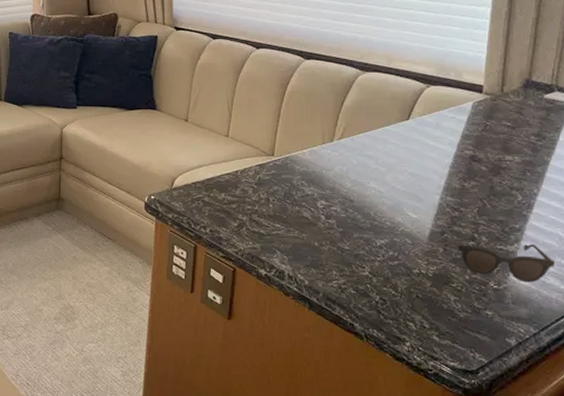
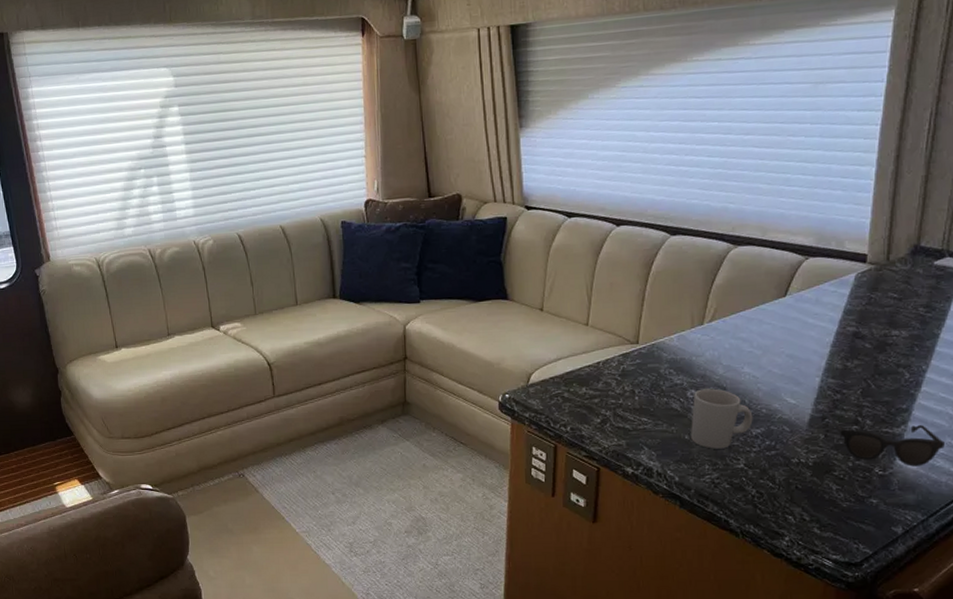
mug: none [320,200,378,257] -> present [691,388,753,449]

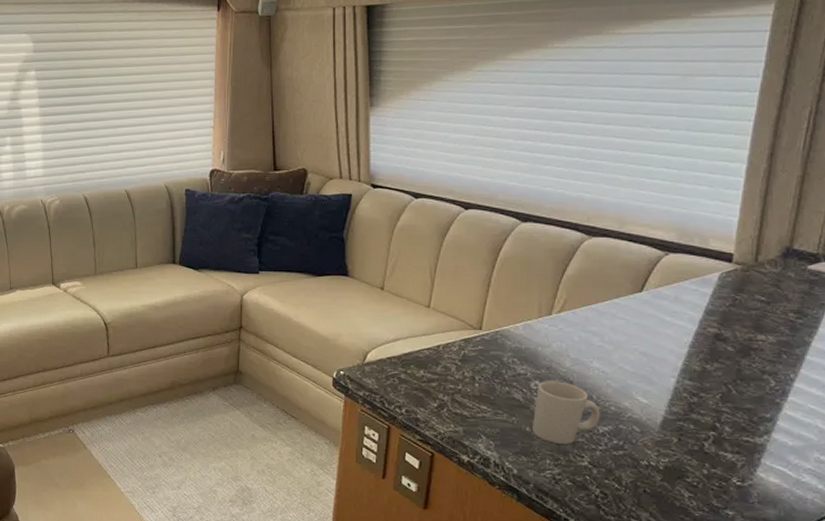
sunglasses: present [821,414,945,467] -> none [675,417,812,480]

